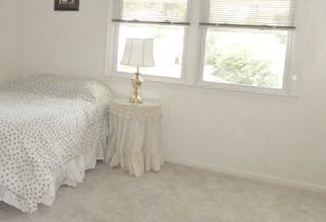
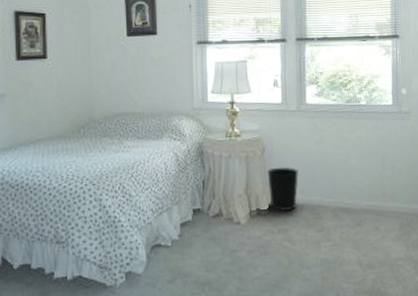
wastebasket: none [162,133,191,171] -> present [267,166,299,211]

